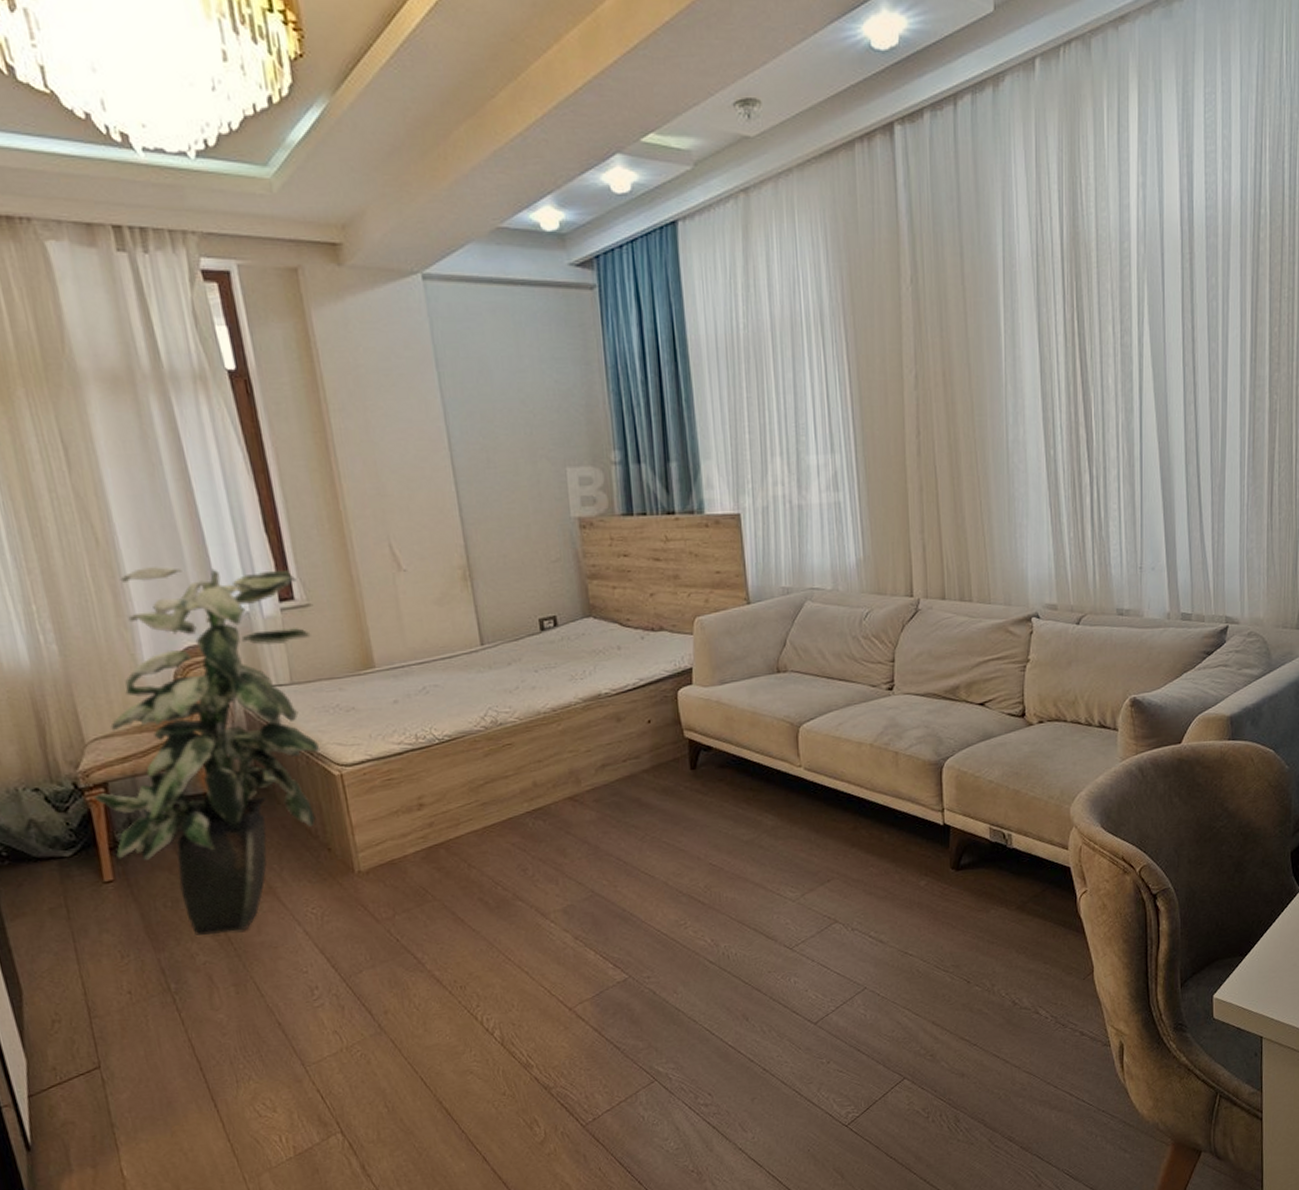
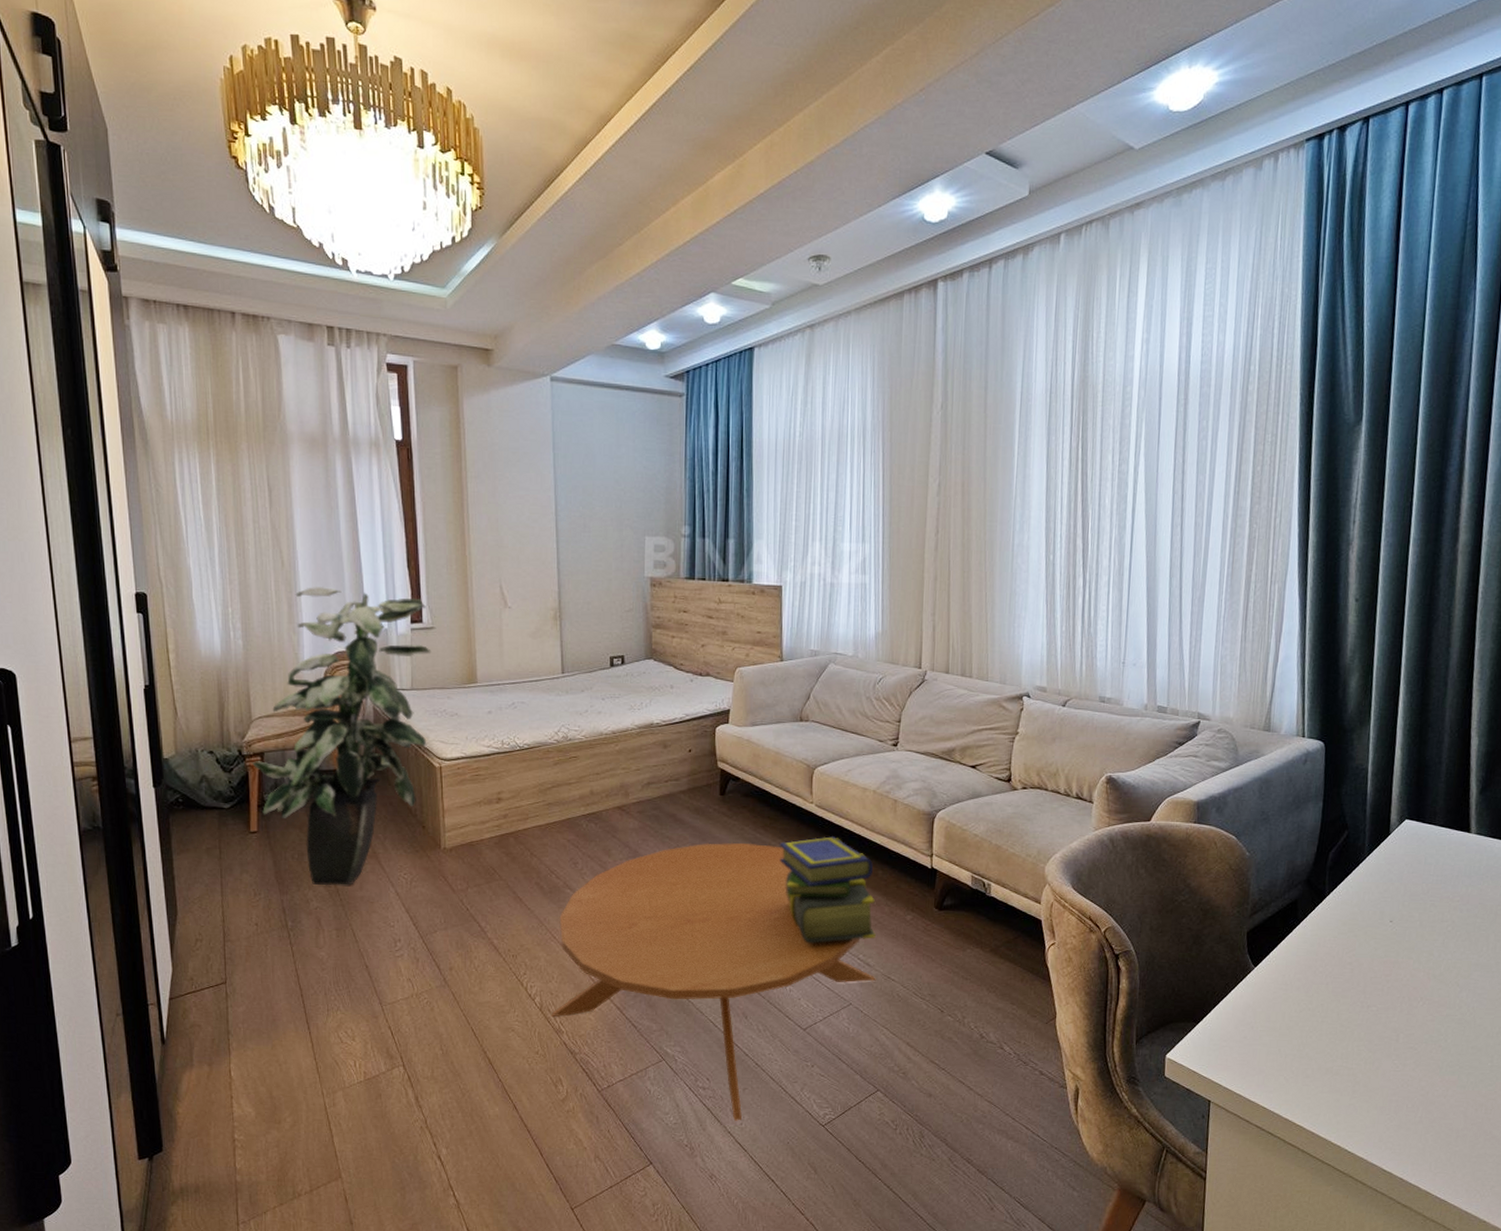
coffee table: none [512,821,892,1136] -> present [551,842,876,1121]
stack of books: none [766,802,887,927] -> present [779,836,876,944]

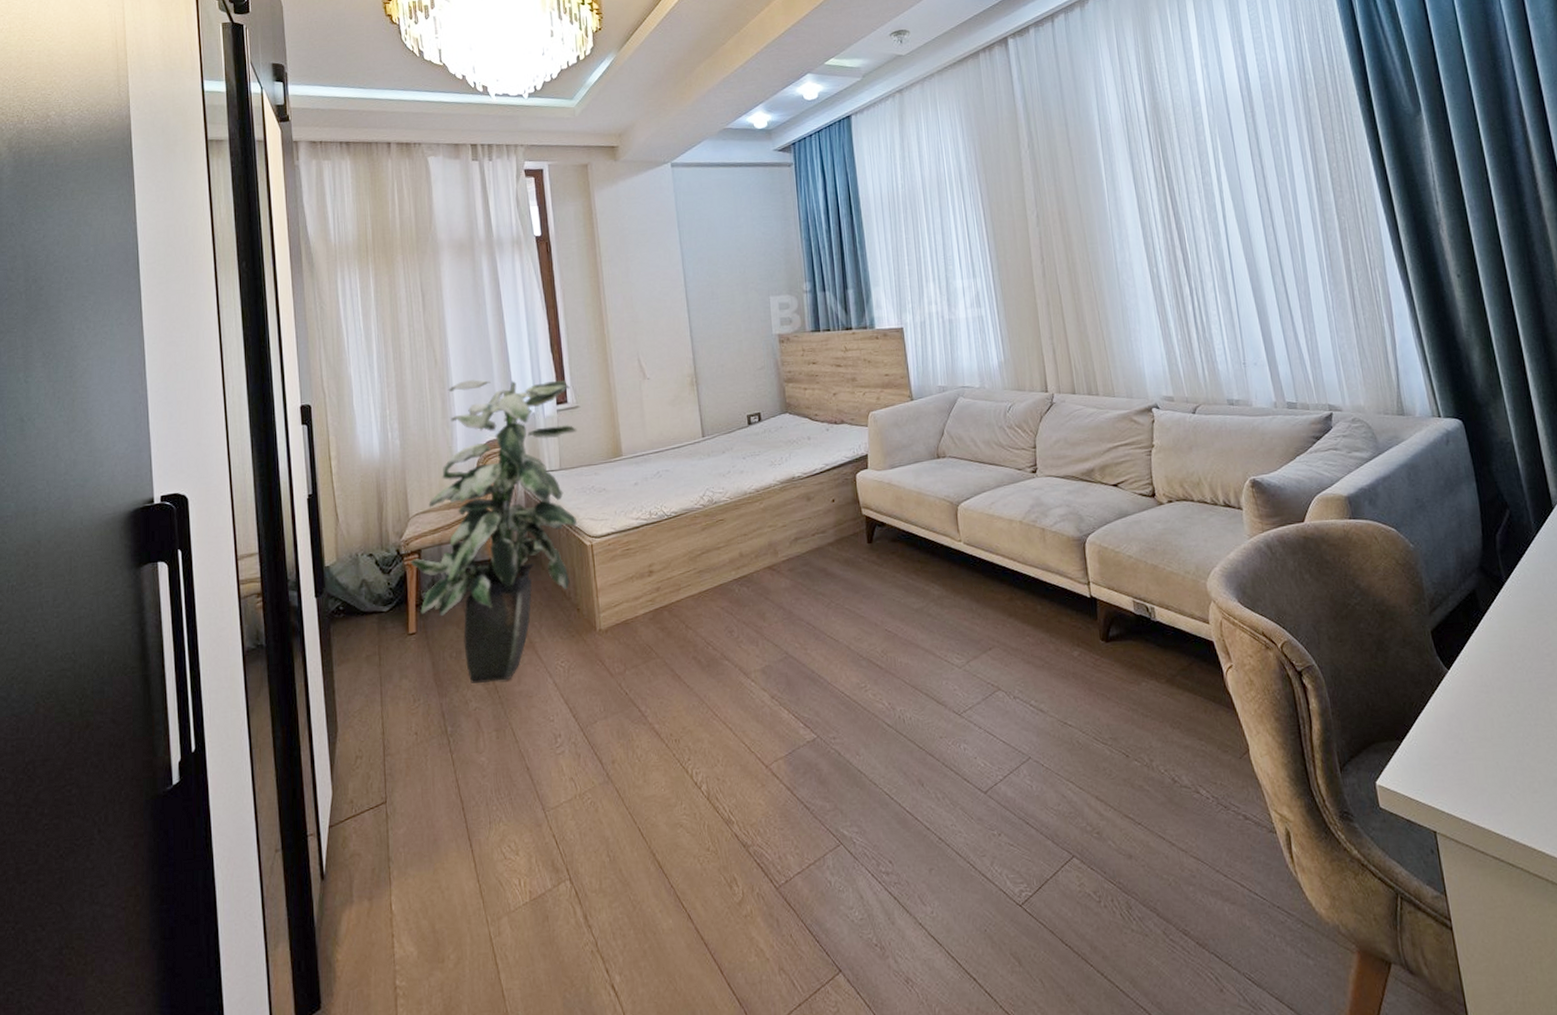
coffee table: present [551,842,876,1121] -> none [719,590,1052,910]
stack of books: present [779,836,876,944] -> none [932,574,1045,694]

